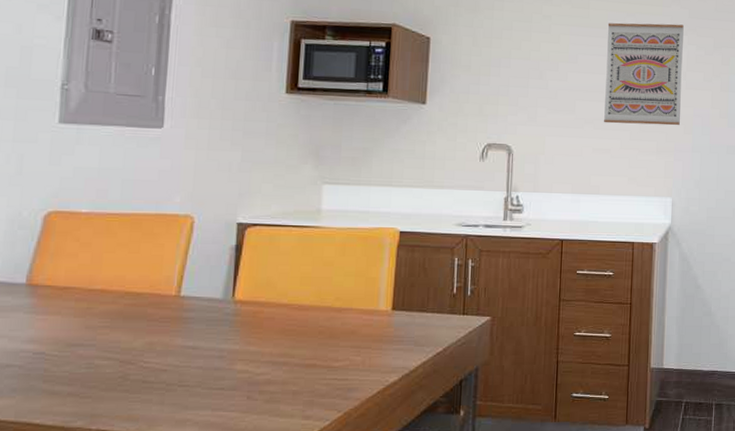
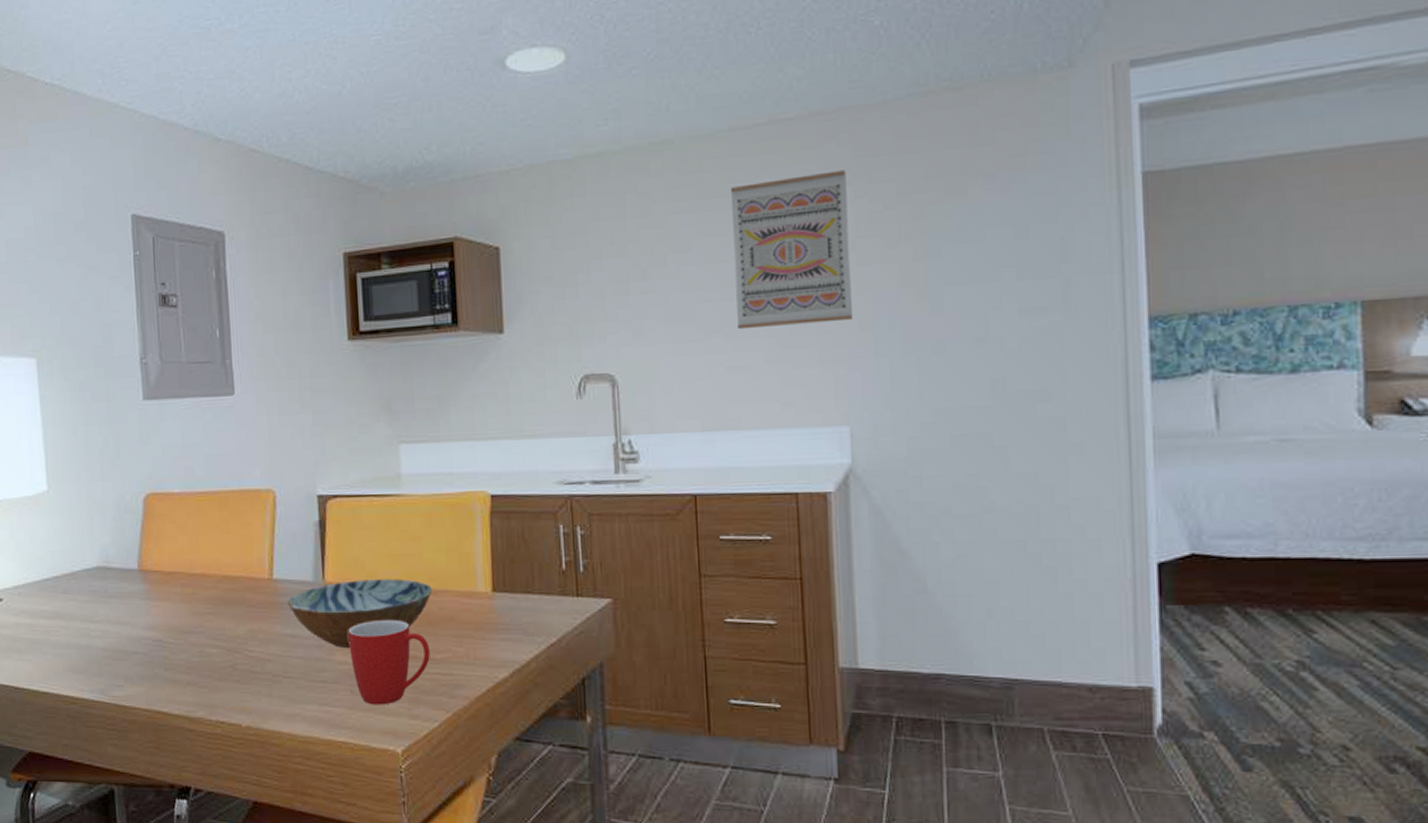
bowl: none [193,298,338,359] -> present [288,579,432,649]
mug: none [251,333,329,408] -> present [348,619,430,705]

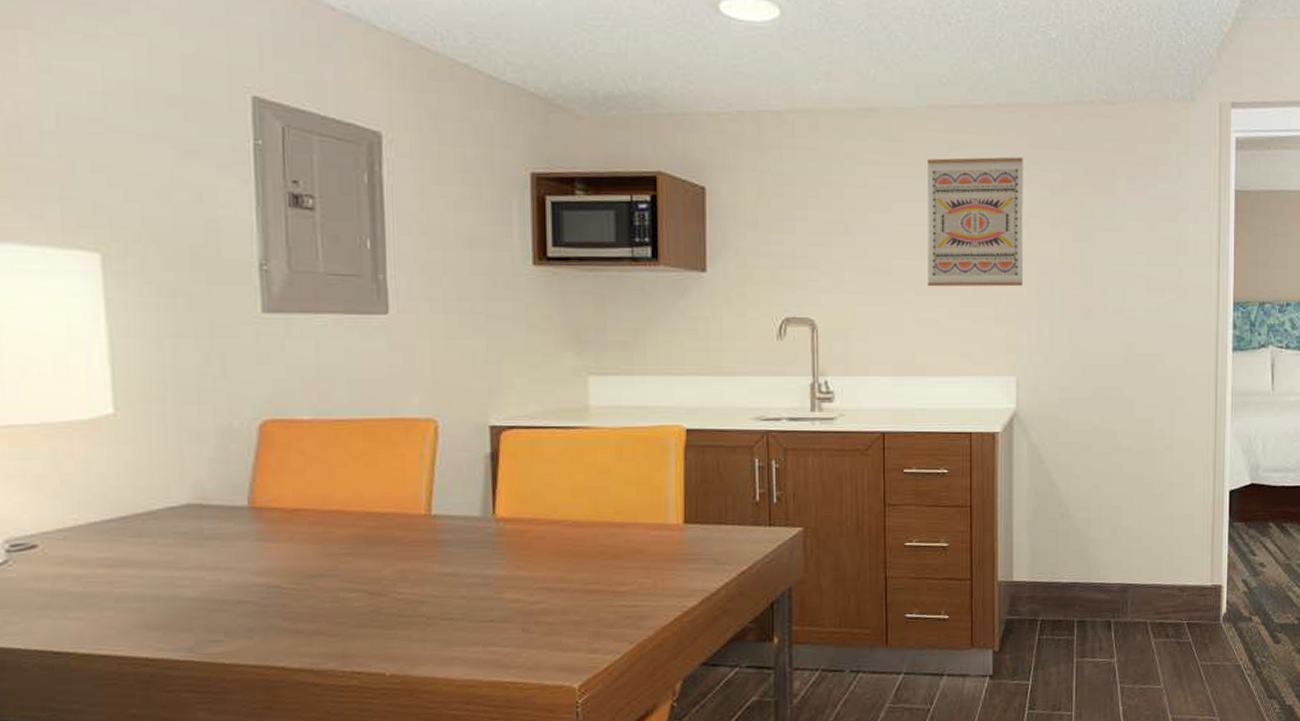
bowl: present [288,579,432,649] -> none [449,512,619,586]
mug: present [348,619,430,705] -> none [521,554,614,642]

